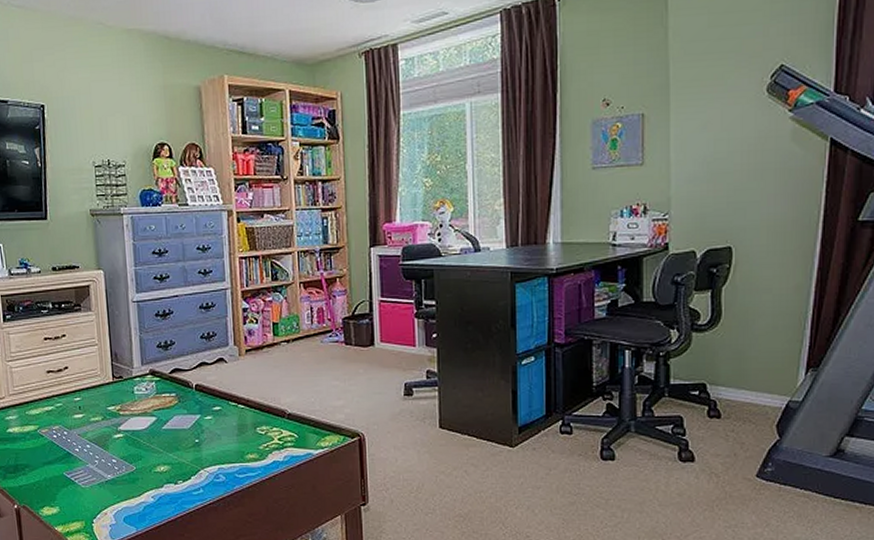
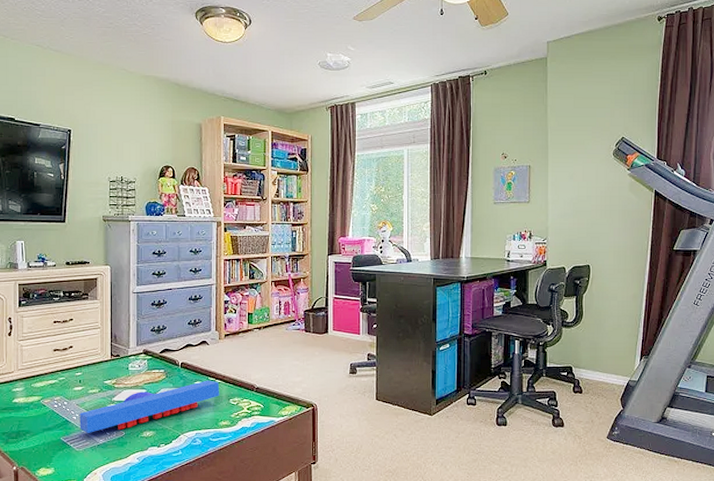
scrub brush: none [82,405,244,467] -> present [79,380,220,433]

